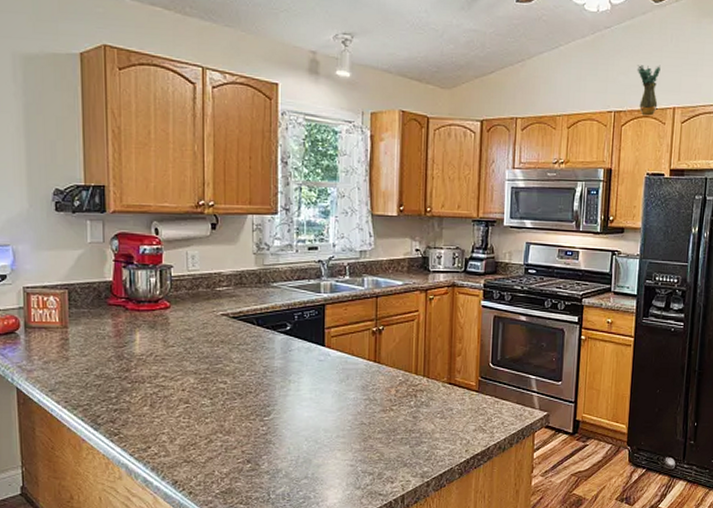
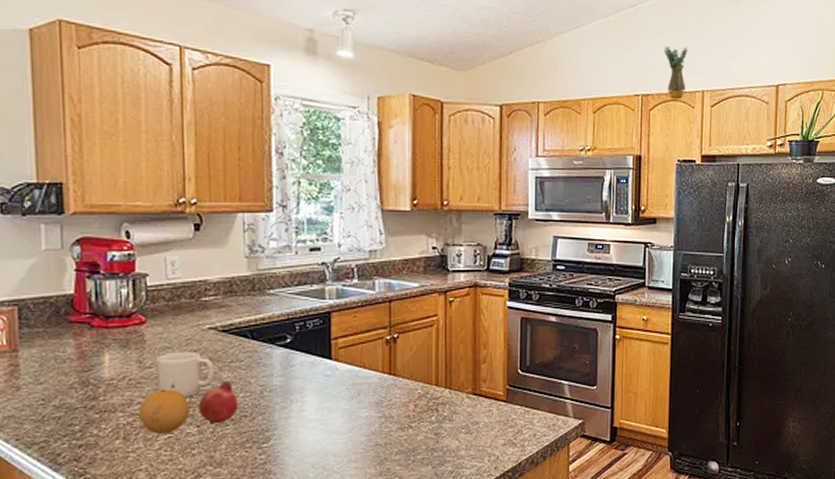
fruit: none [163,365,205,403] -> present [139,389,191,434]
mug: none [177,334,225,374] -> present [155,351,214,398]
fruit: none [212,360,245,398] -> present [199,380,239,425]

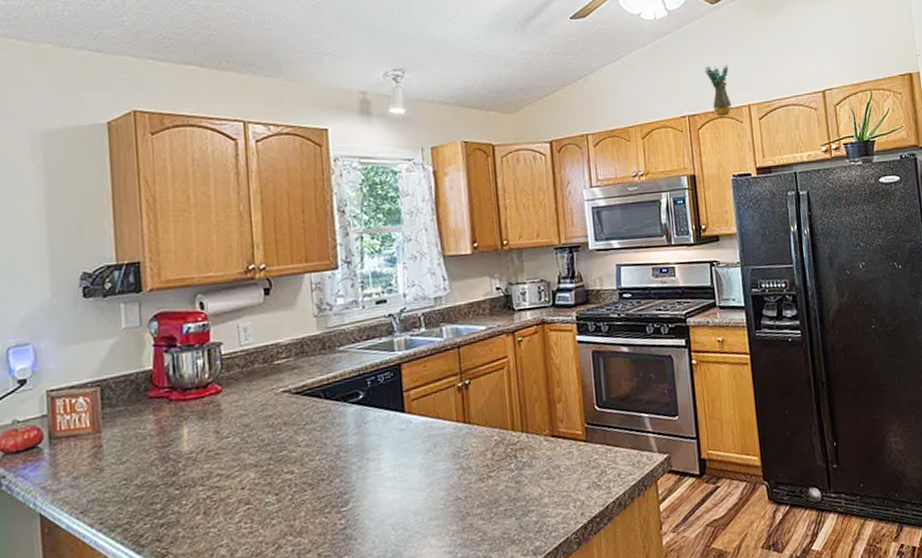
fruit: present [139,389,191,434] -> none [218,458,269,506]
mug: present [155,351,214,398] -> none [232,416,290,466]
fruit: present [199,380,239,425] -> none [276,443,316,492]

